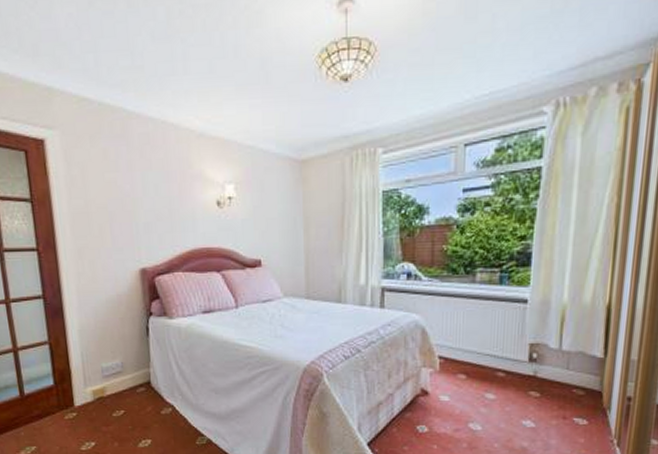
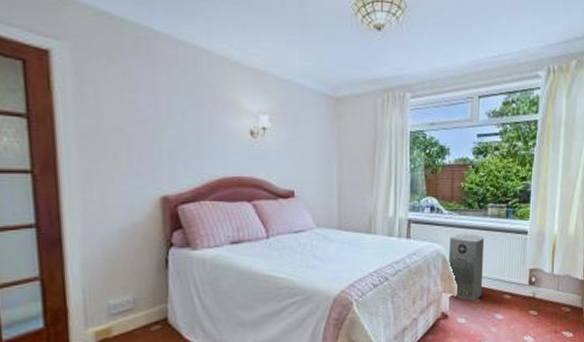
air purifier: none [429,302,473,378] -> present [449,233,485,301]

